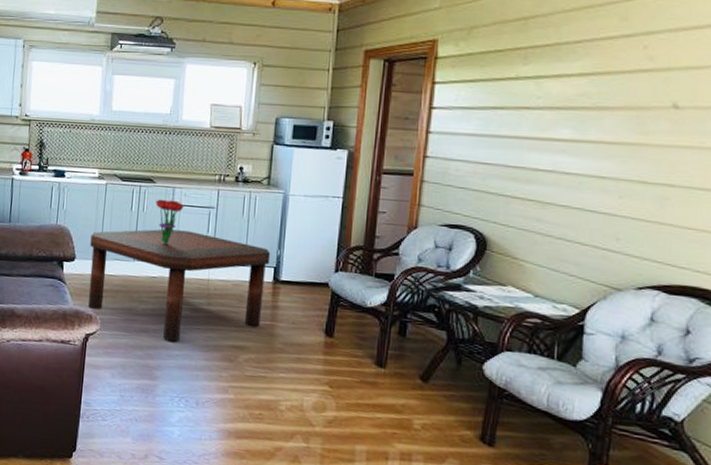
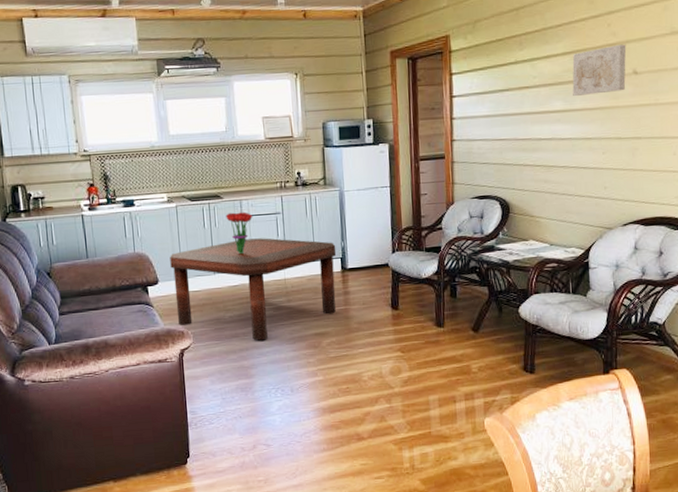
wall art: none [587,71,667,127] -> present [572,44,627,96]

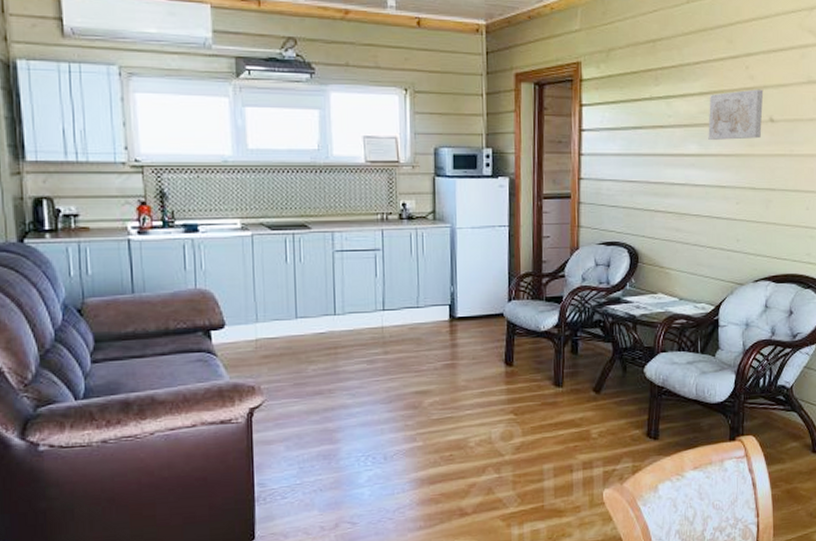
coffee table: present [170,238,337,341] -> none [241,278,444,399]
bouquet: present [226,212,252,255] -> none [313,246,346,296]

